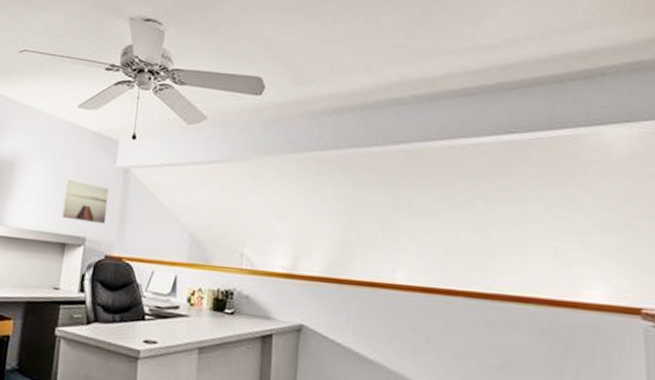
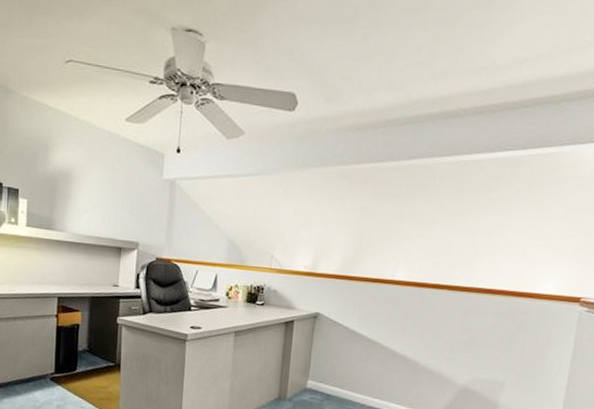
wall art: present [62,179,109,224] -> none [117,189,158,231]

